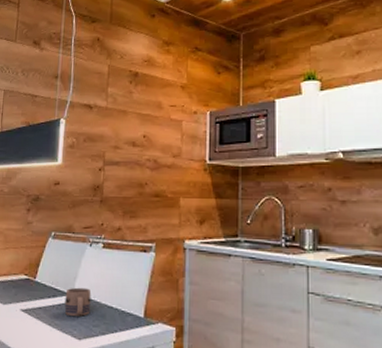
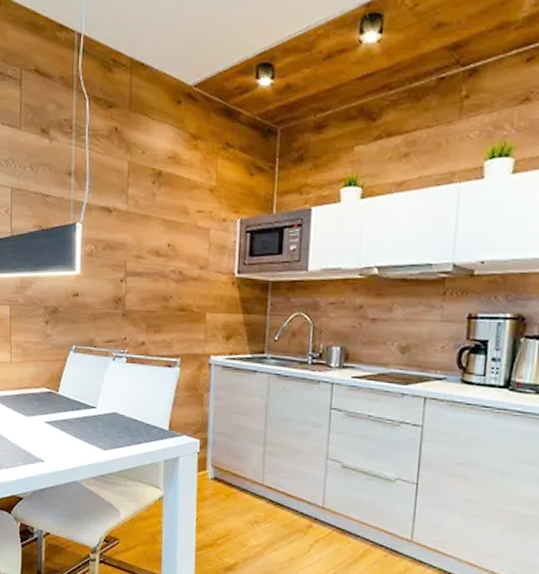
mug: present [64,287,92,316] -> none [89,401,116,429]

